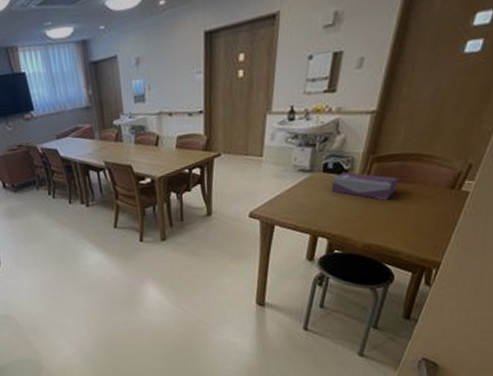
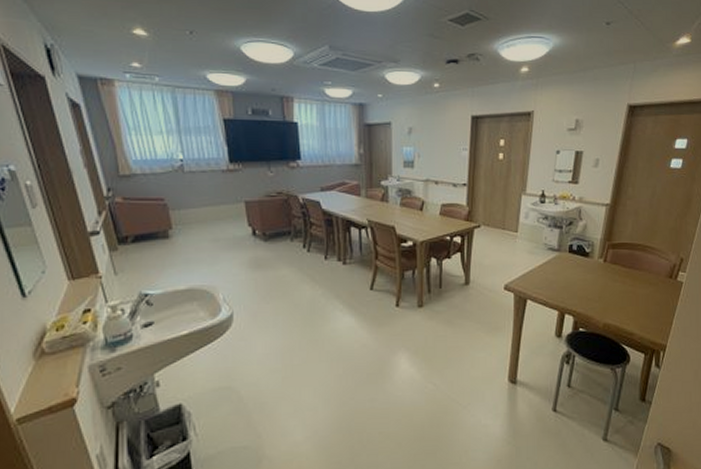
tissue box: present [331,171,399,200] -> none [576,254,630,284]

